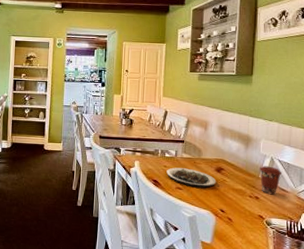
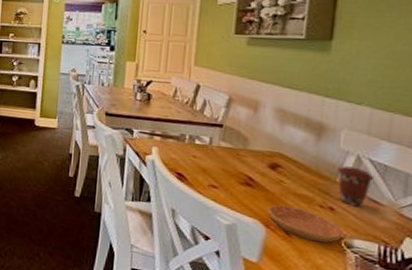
plate: present [166,167,217,188] -> none [196,158,269,190]
saucer: none [216,198,265,224] -> present [268,204,343,243]

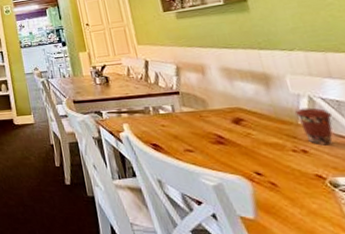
saucer: present [268,204,343,243] -> none [246,156,326,187]

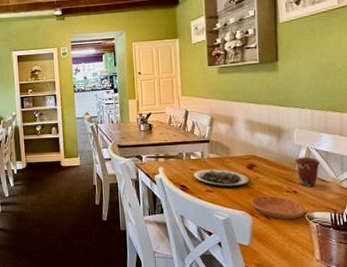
plate: none [166,124,239,147] -> present [194,169,249,188]
saucer: none [246,156,326,187] -> present [251,196,306,220]

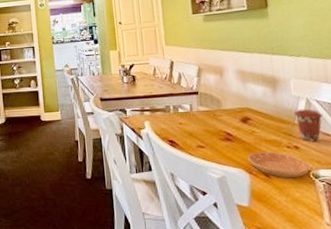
plate: present [194,169,249,188] -> none [183,122,244,144]

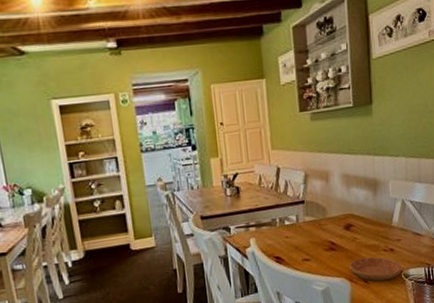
coffee cup: present [294,109,322,142] -> none [391,210,414,243]

